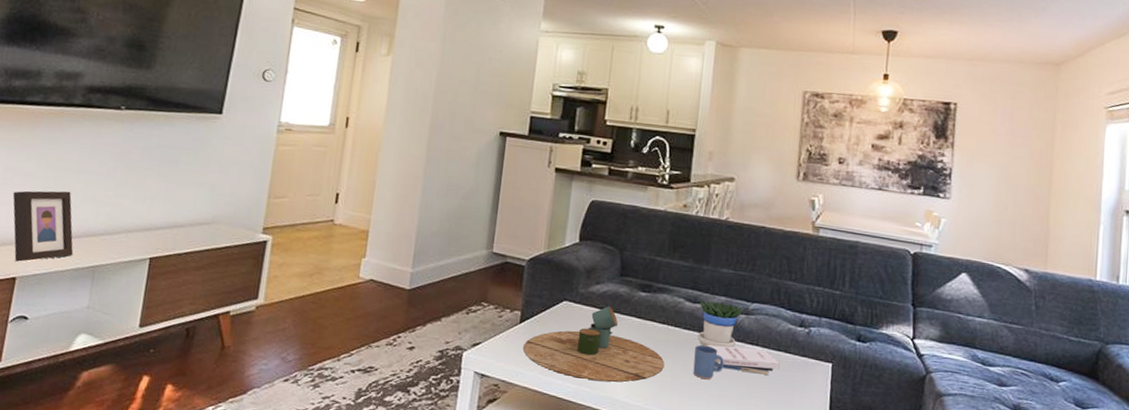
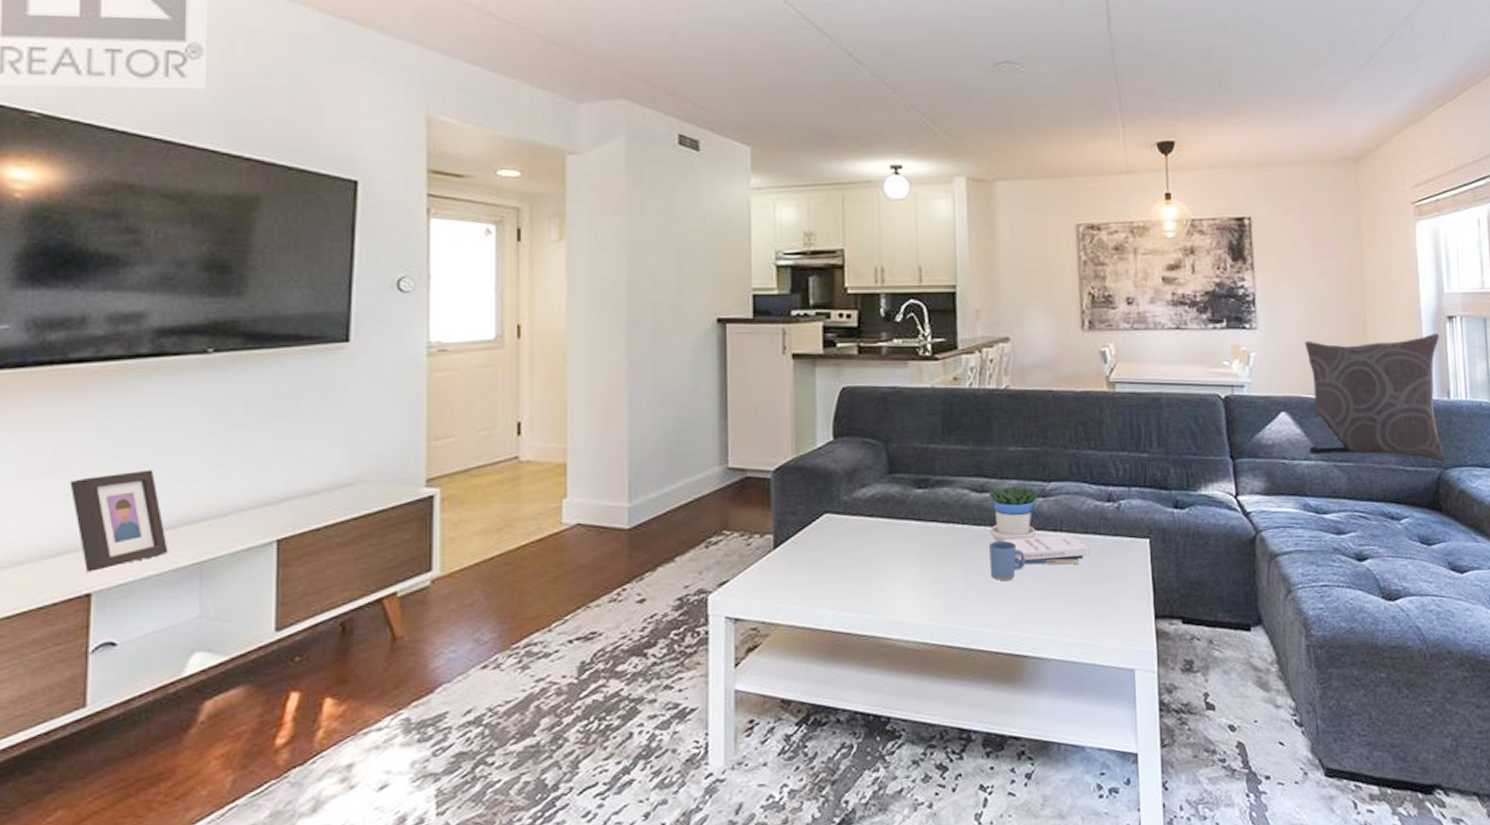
decorative tray: present [523,305,665,382] -> none [783,511,956,604]
pillow: none [983,215,1116,338] -> present [1305,333,1446,462]

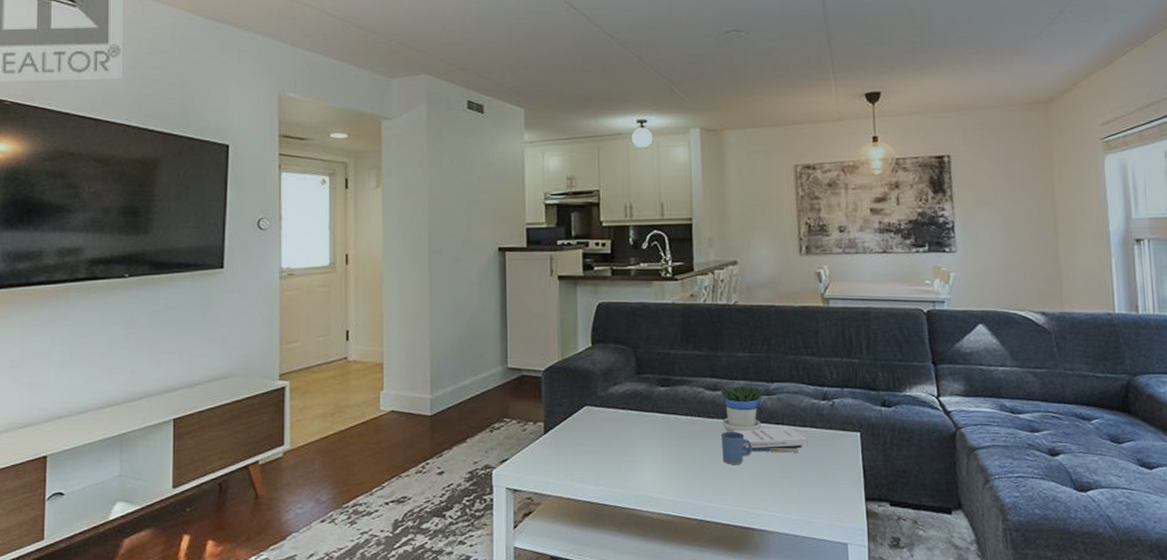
picture frame: present [69,469,169,572] -> none [32,364,99,440]
pillow: present [1305,333,1446,462] -> none [1000,254,1135,370]

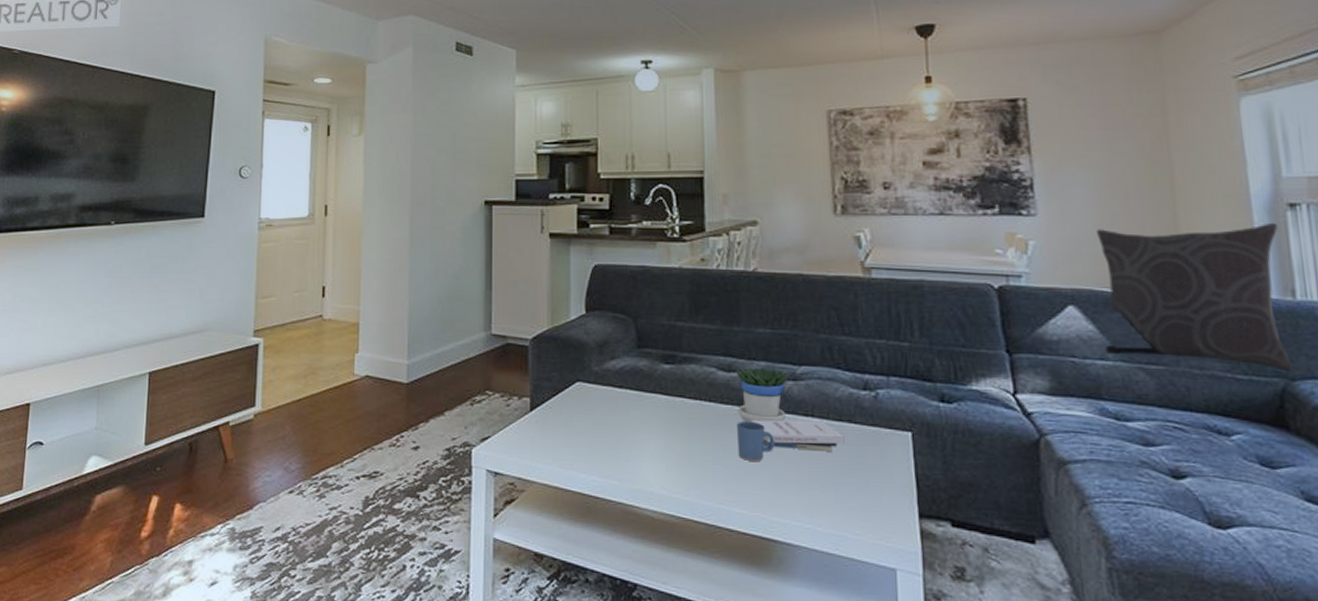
pillow: none [1000,254,1135,370] -> present [1097,222,1293,372]

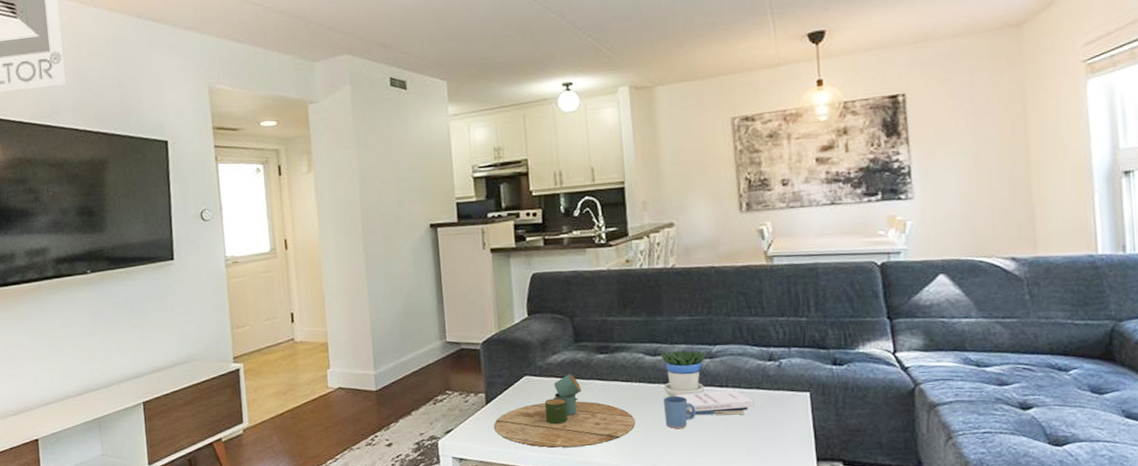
decorative tray: none [538,383,703,472] -> present [494,373,636,448]
pillow: present [1097,222,1293,372] -> none [964,188,1121,315]

